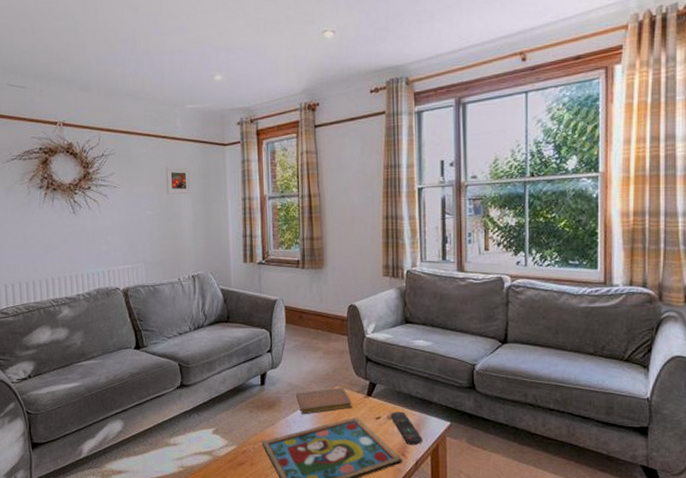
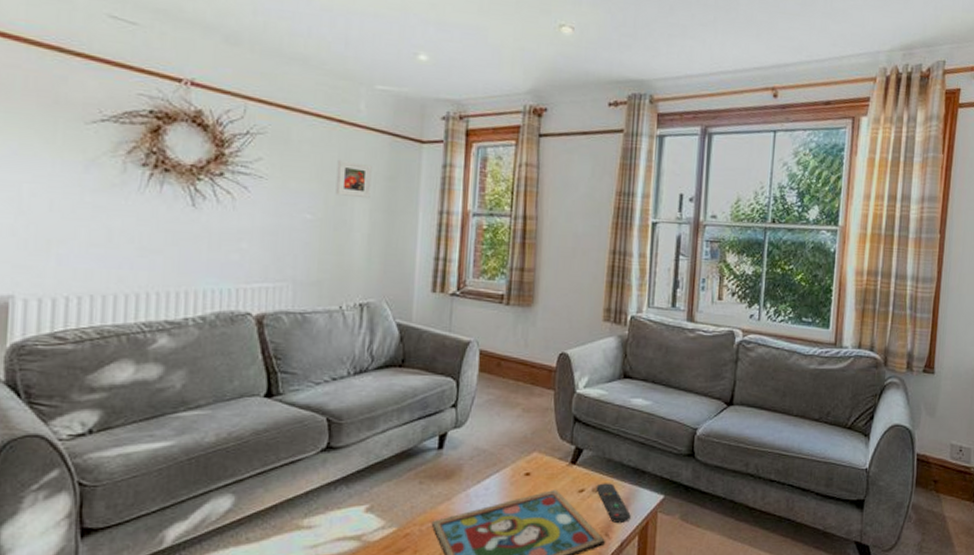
notebook: present [296,387,352,415] -> none [483,452,552,487]

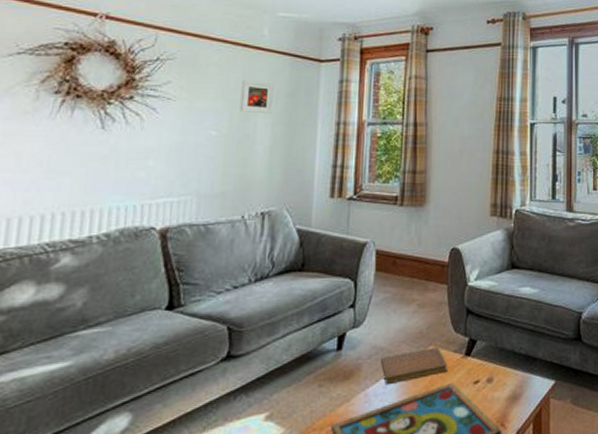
notebook: none [483,452,552,487] -> present [381,346,448,385]
remote control: present [596,483,631,523] -> none [490,372,525,412]

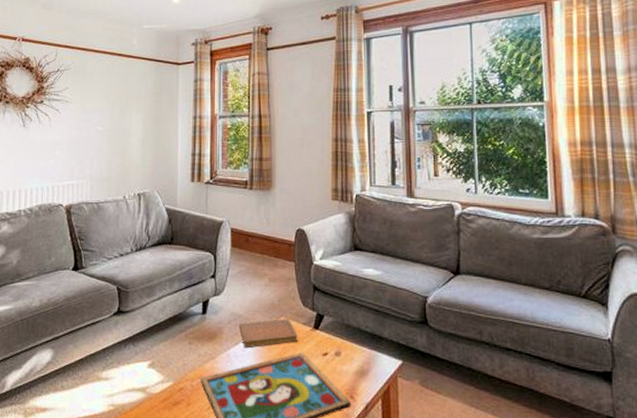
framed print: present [239,79,274,114] -> none [118,83,143,111]

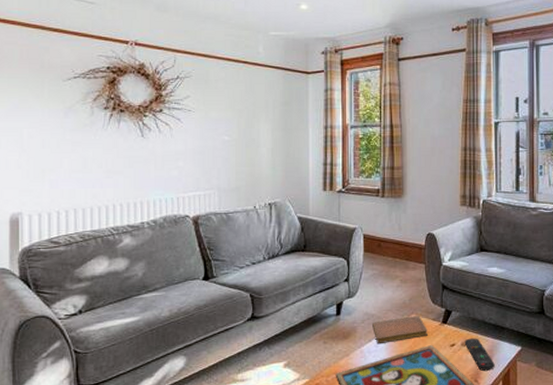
remote control: none [338,347,373,386] -> present [464,338,495,371]

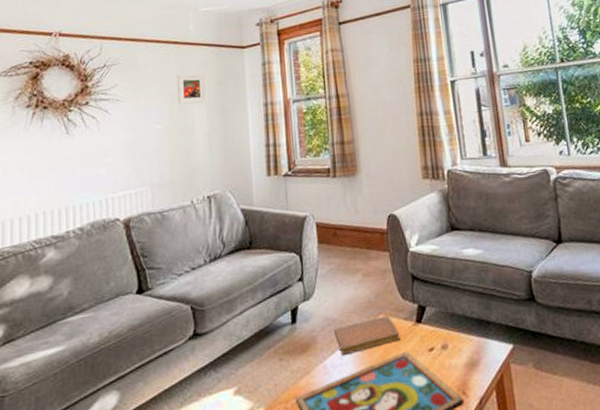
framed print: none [245,92,271,121] -> present [176,74,206,105]
remote control: present [464,338,495,371] -> none [444,337,485,379]

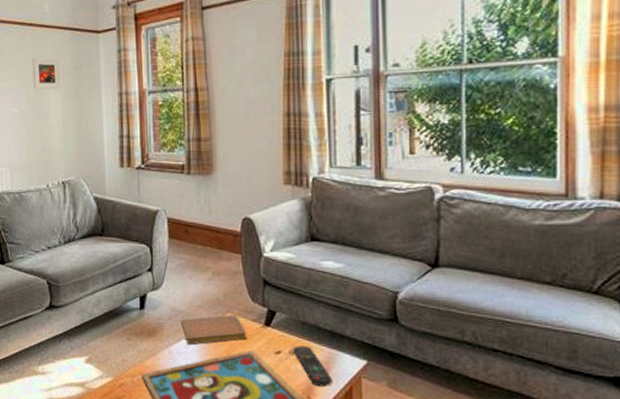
remote control: none [444,337,485,379] -> present [293,345,332,386]

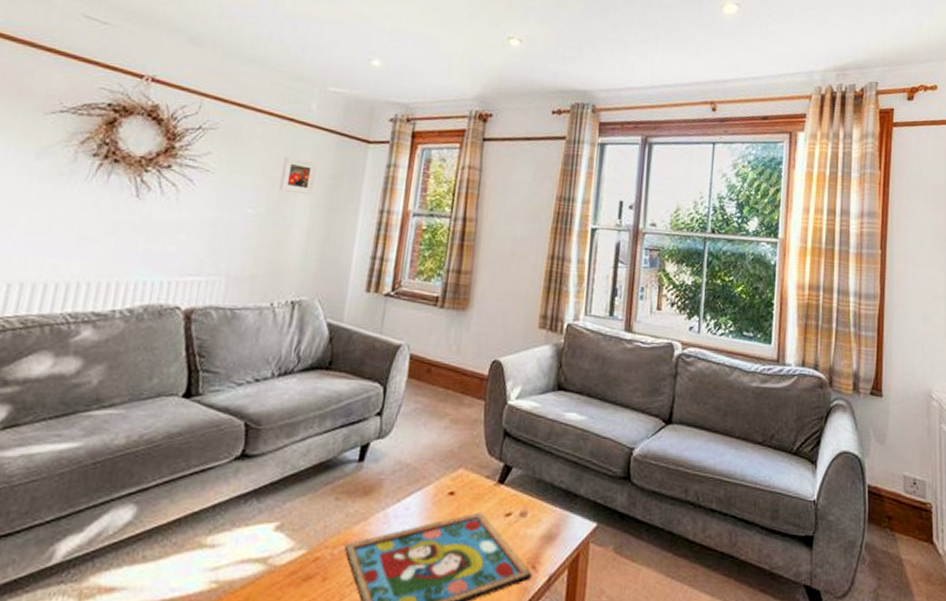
notebook: present [181,314,247,345] -> none [404,469,478,507]
remote control: present [293,345,332,386] -> none [524,506,561,553]

